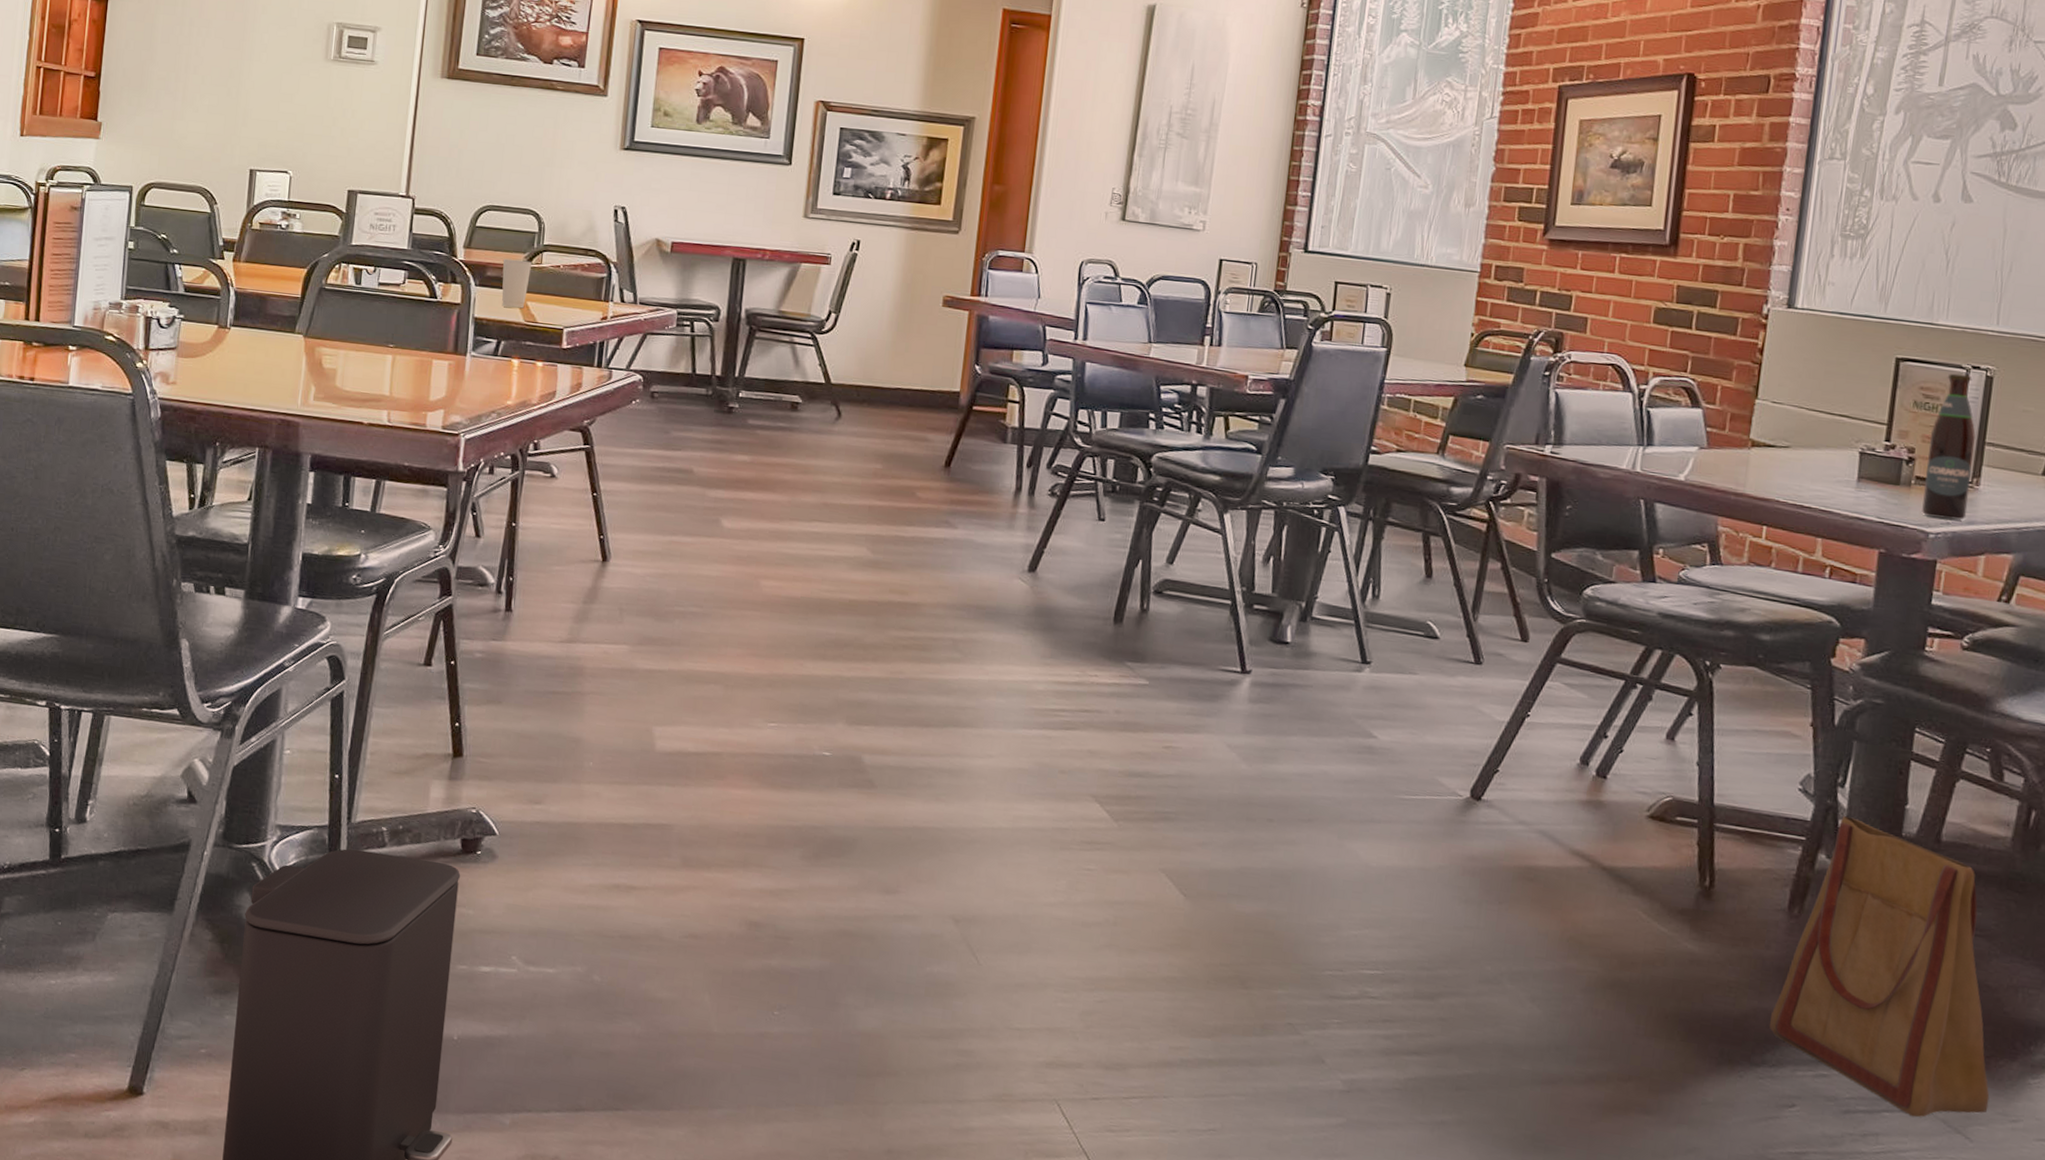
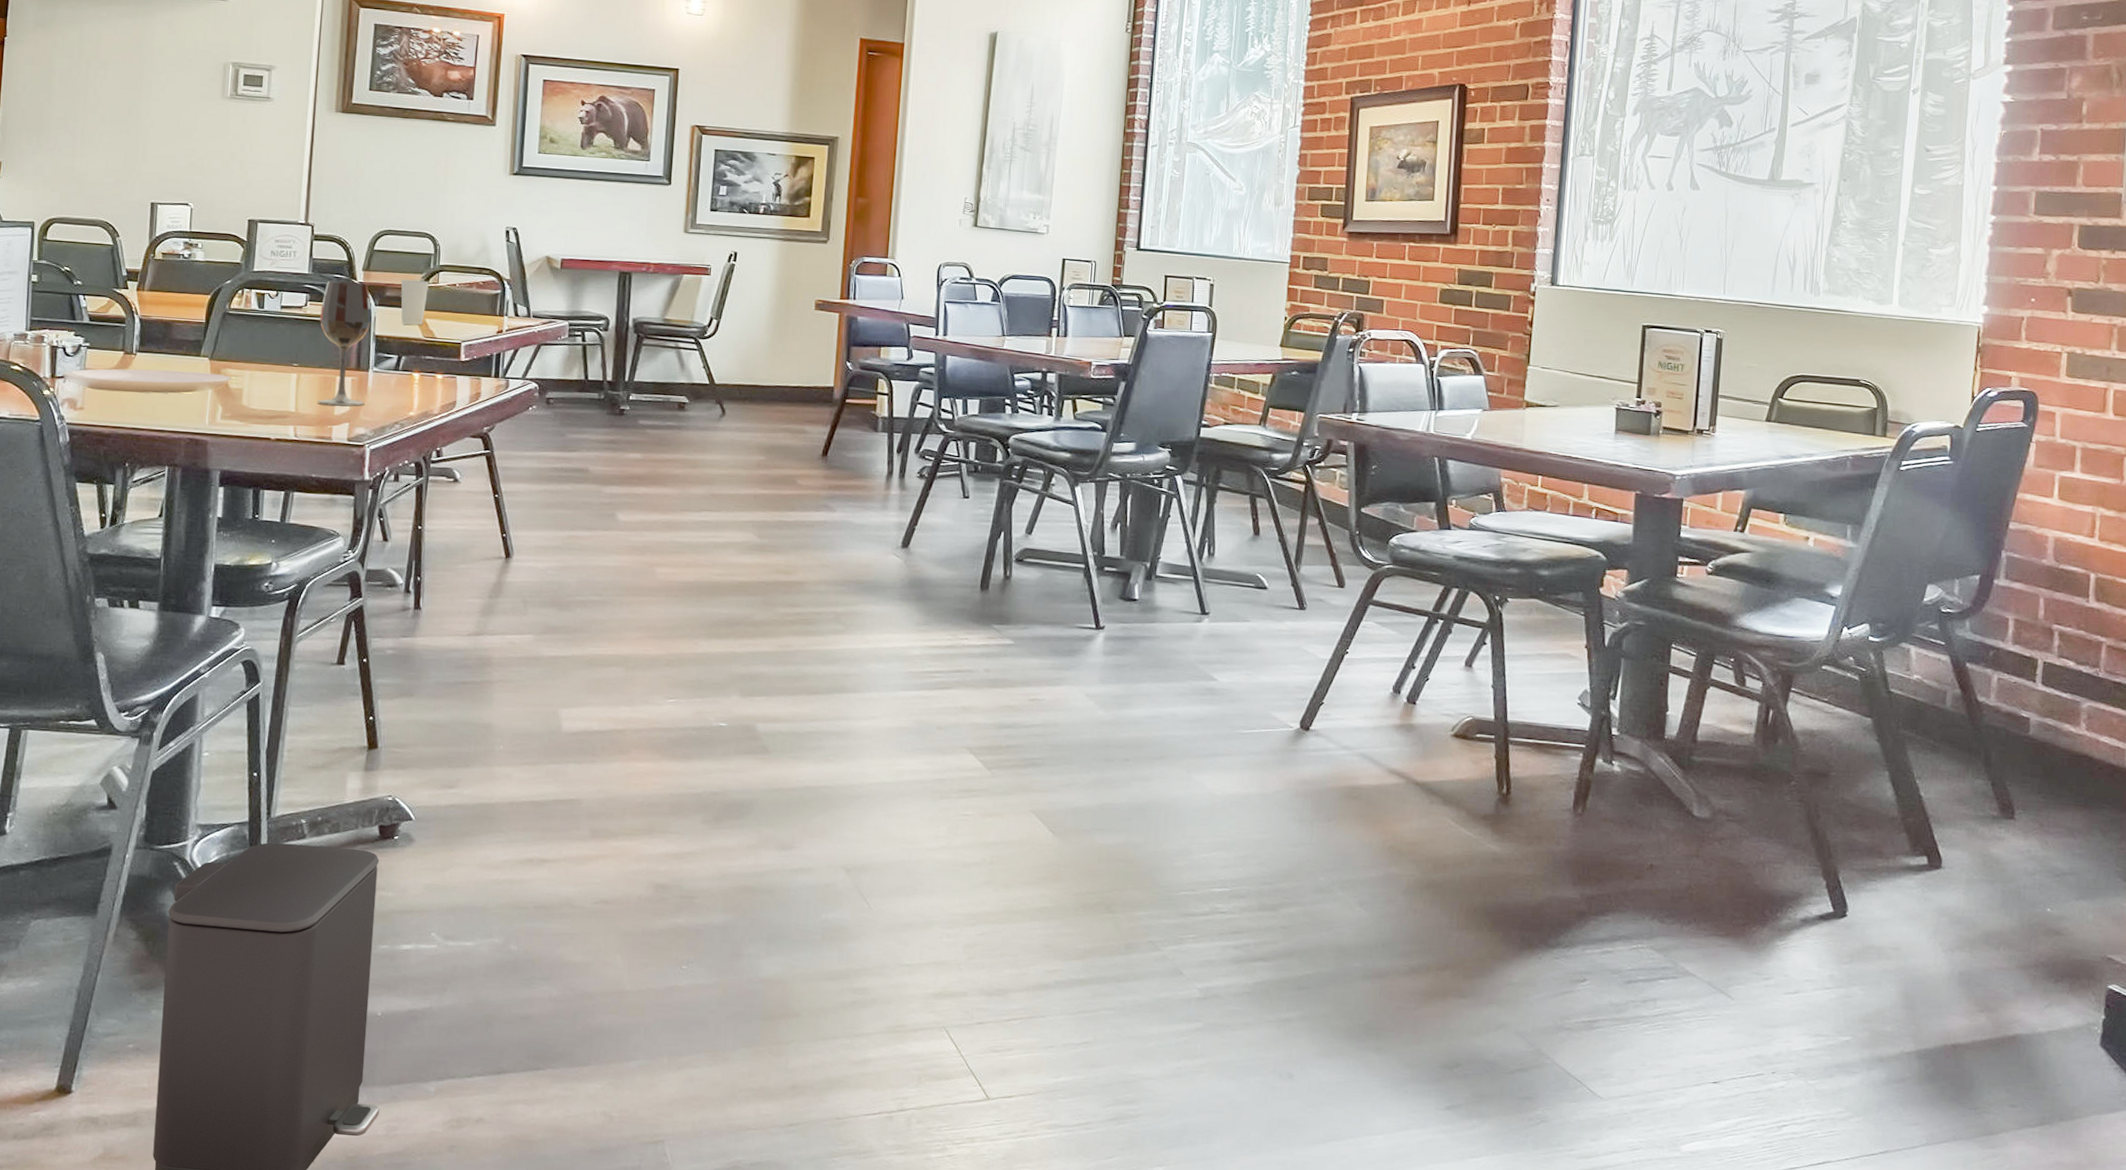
plate: none [155,342,326,372] -> present [62,368,231,394]
wine glass: none [413,257,471,393] -> present [318,280,372,407]
shopping bag: present [1769,816,1990,1117] -> none [1561,724,1746,982]
bottle: present [1922,373,1976,520] -> none [1669,337,1710,463]

